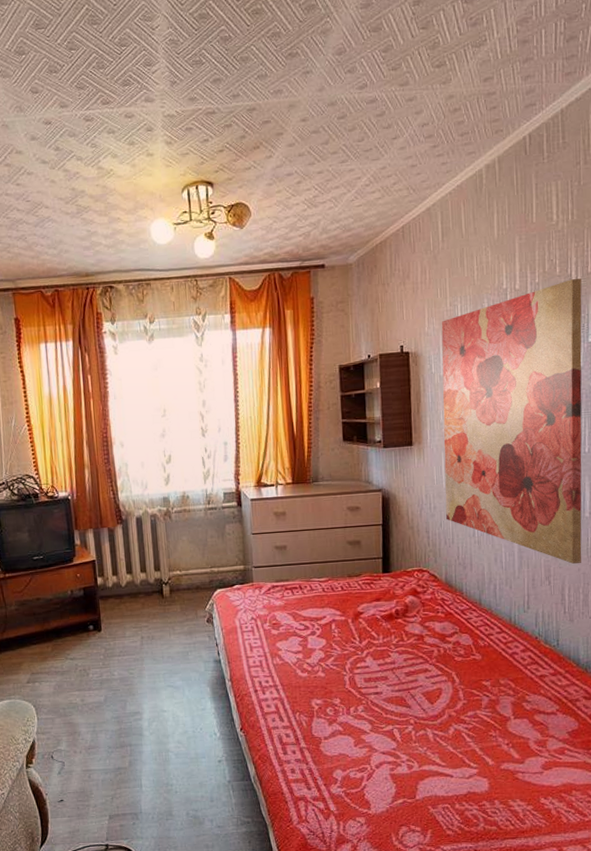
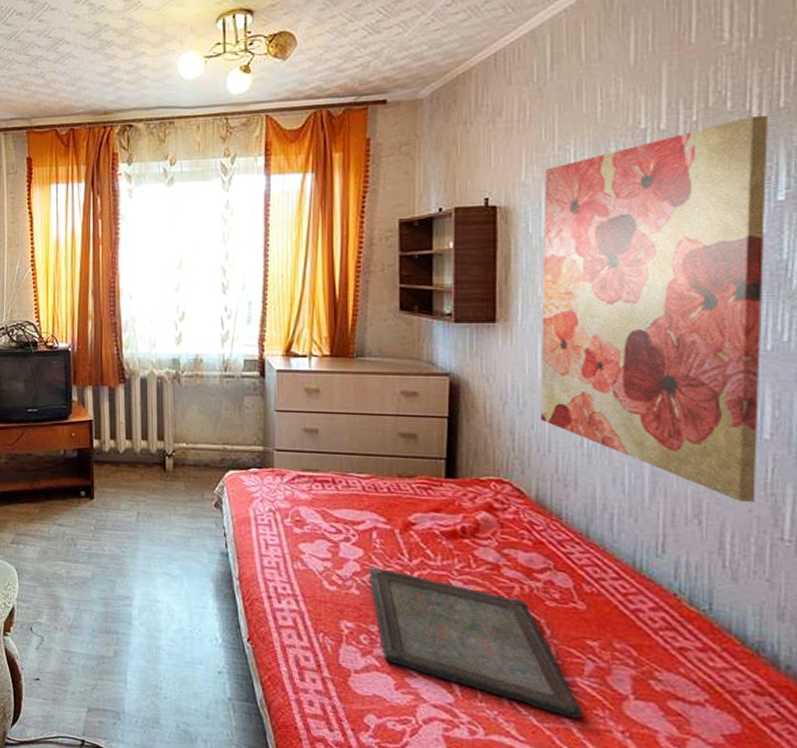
serving tray: none [331,652,483,741] -> present [369,567,583,719]

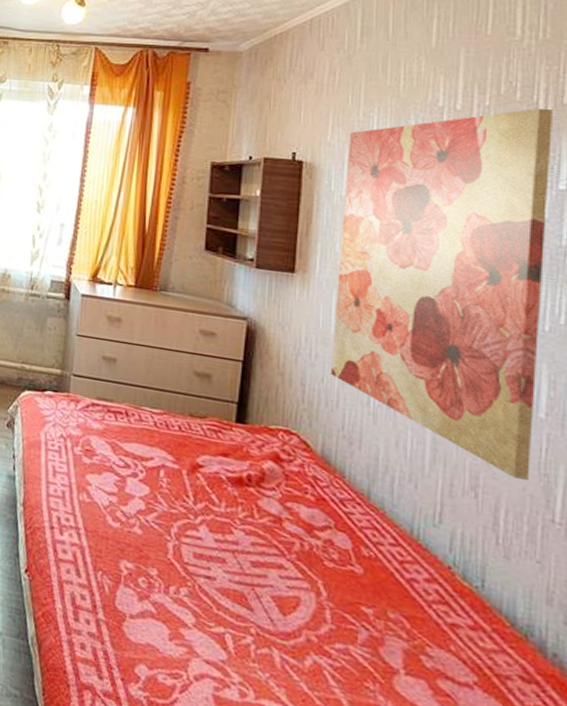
serving tray: present [369,567,583,719] -> none [153,507,354,690]

